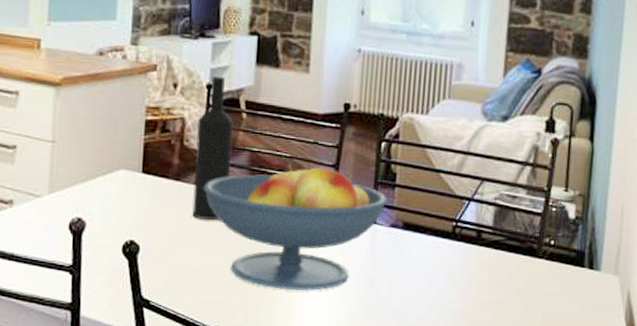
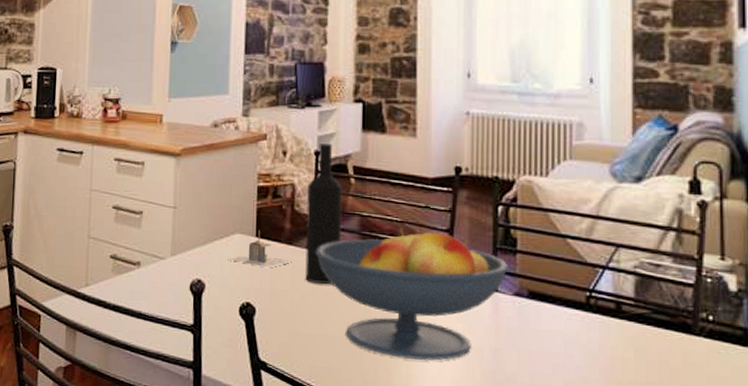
architectural model: none [111,166,179,205] -> present [227,230,291,268]

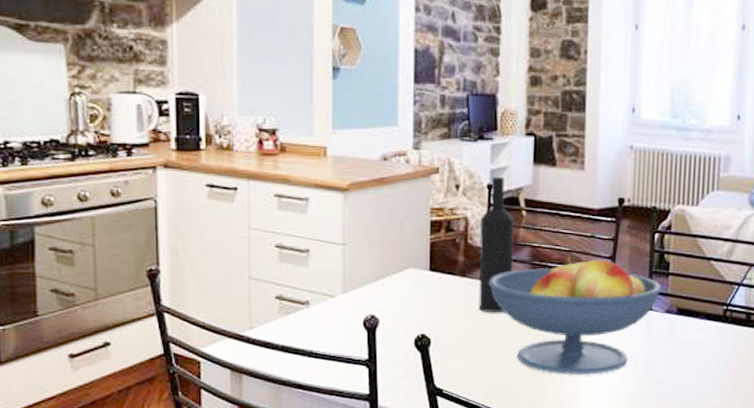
architectural model: present [227,230,291,268] -> none [401,264,465,300]

